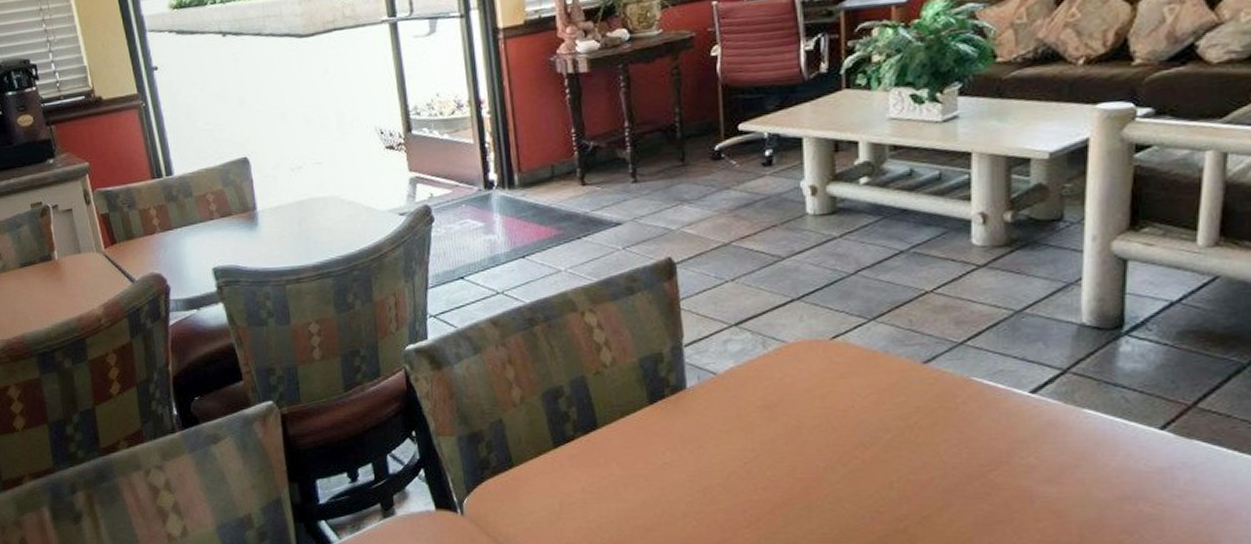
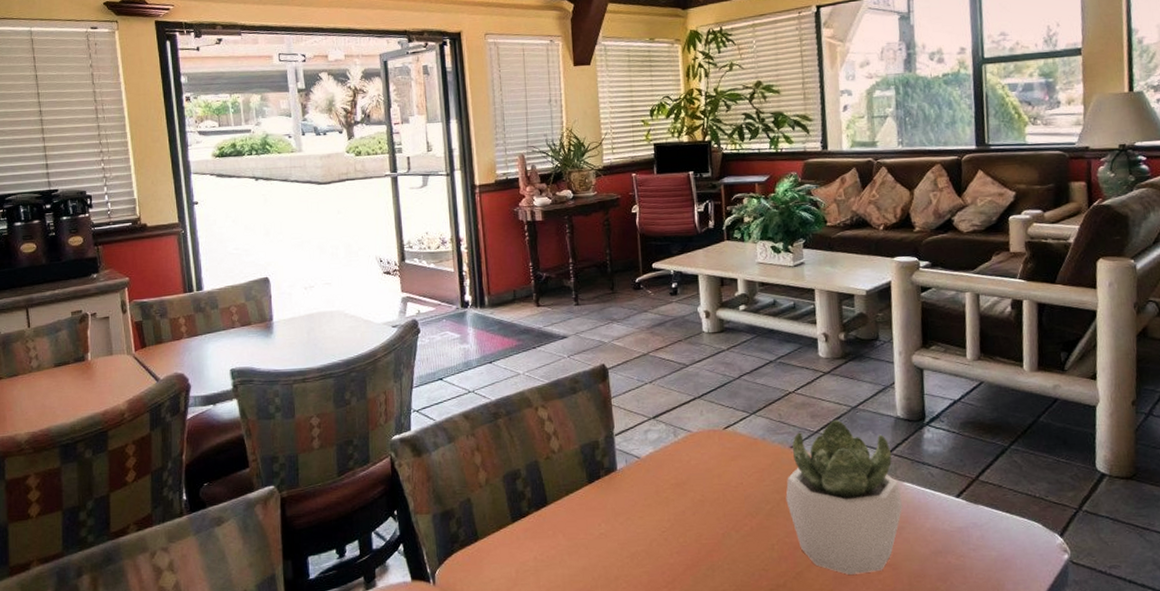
succulent plant: none [912,328,1080,521] -> present [785,420,903,575]

